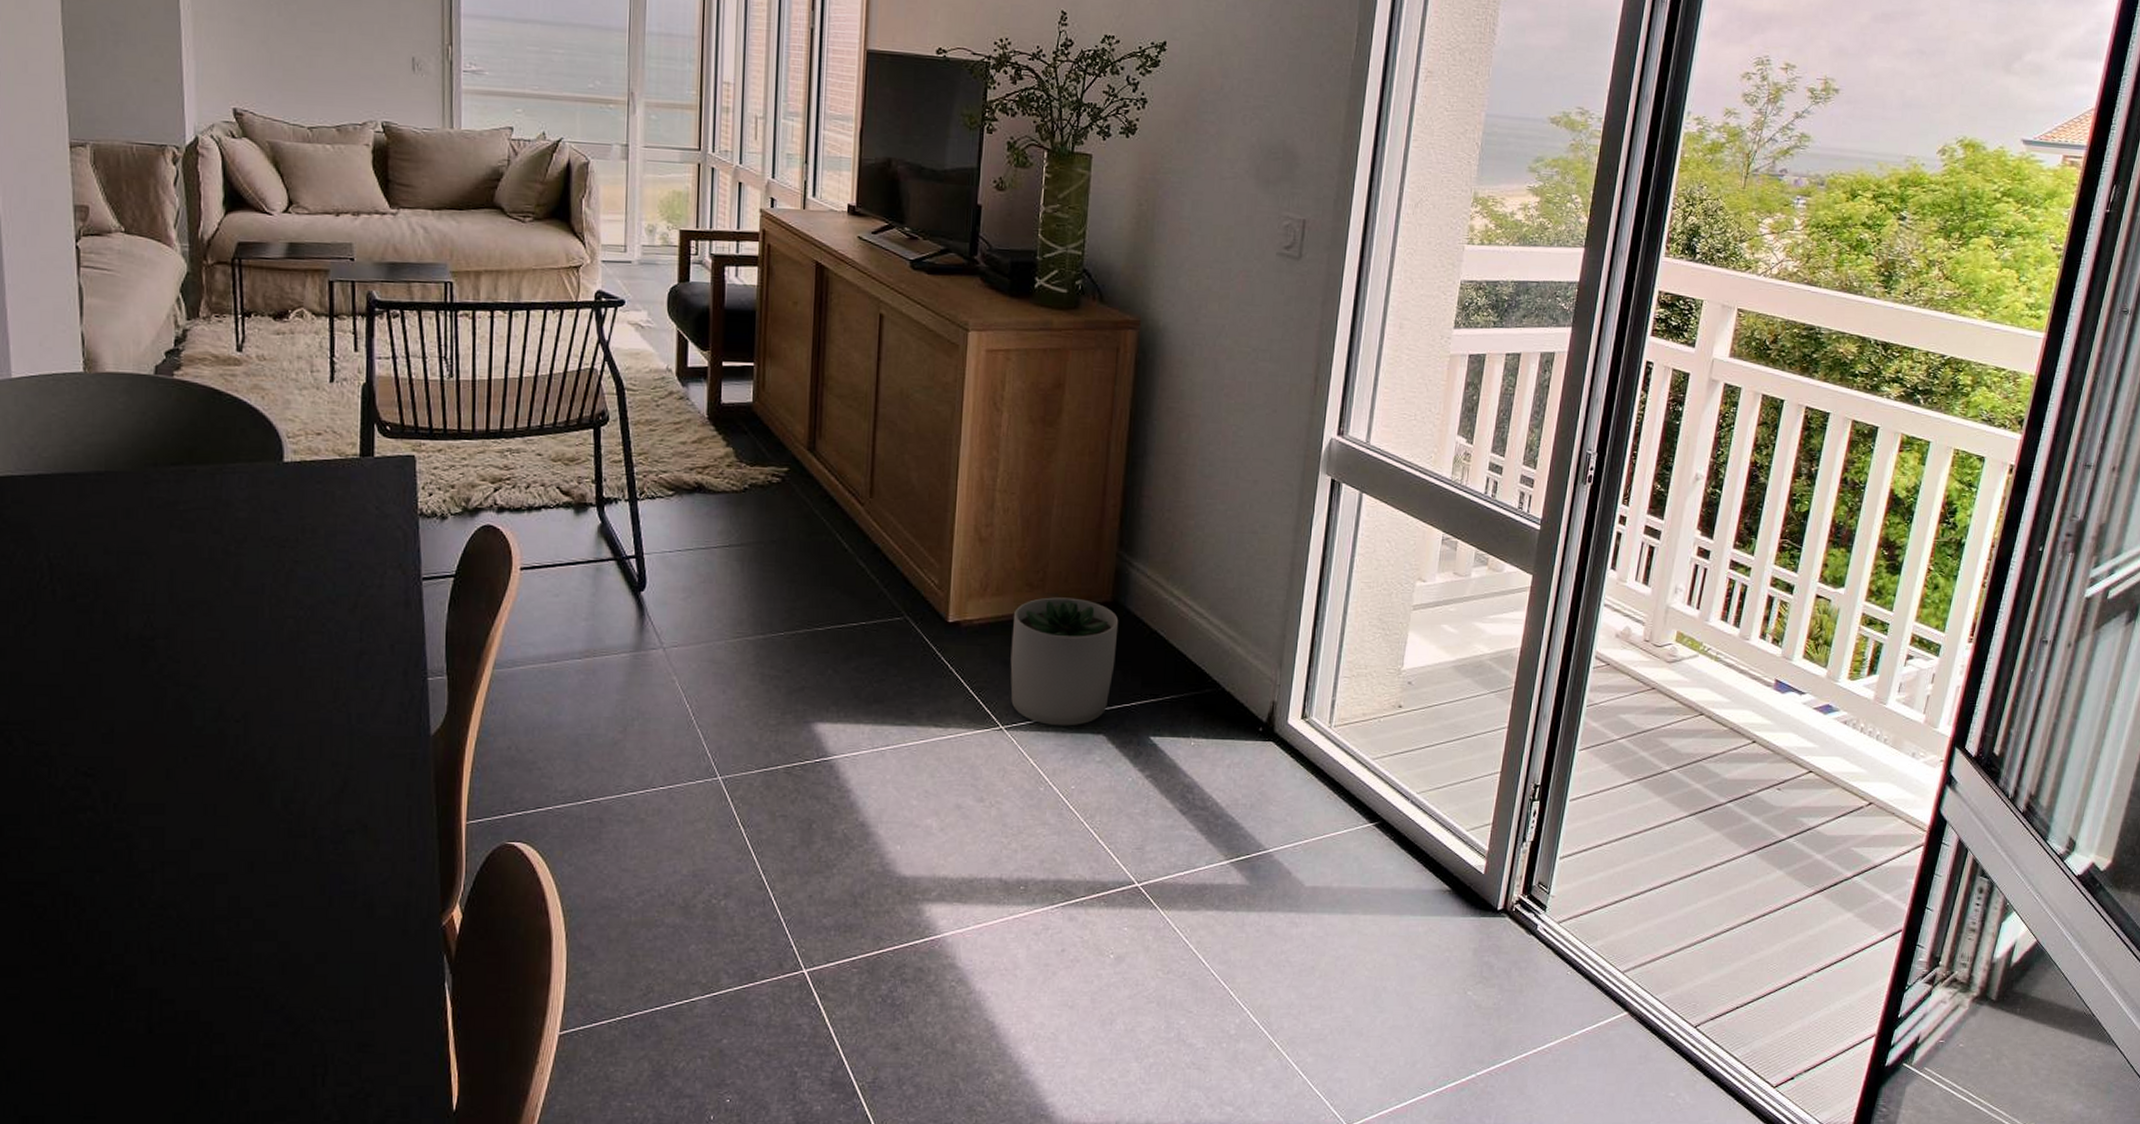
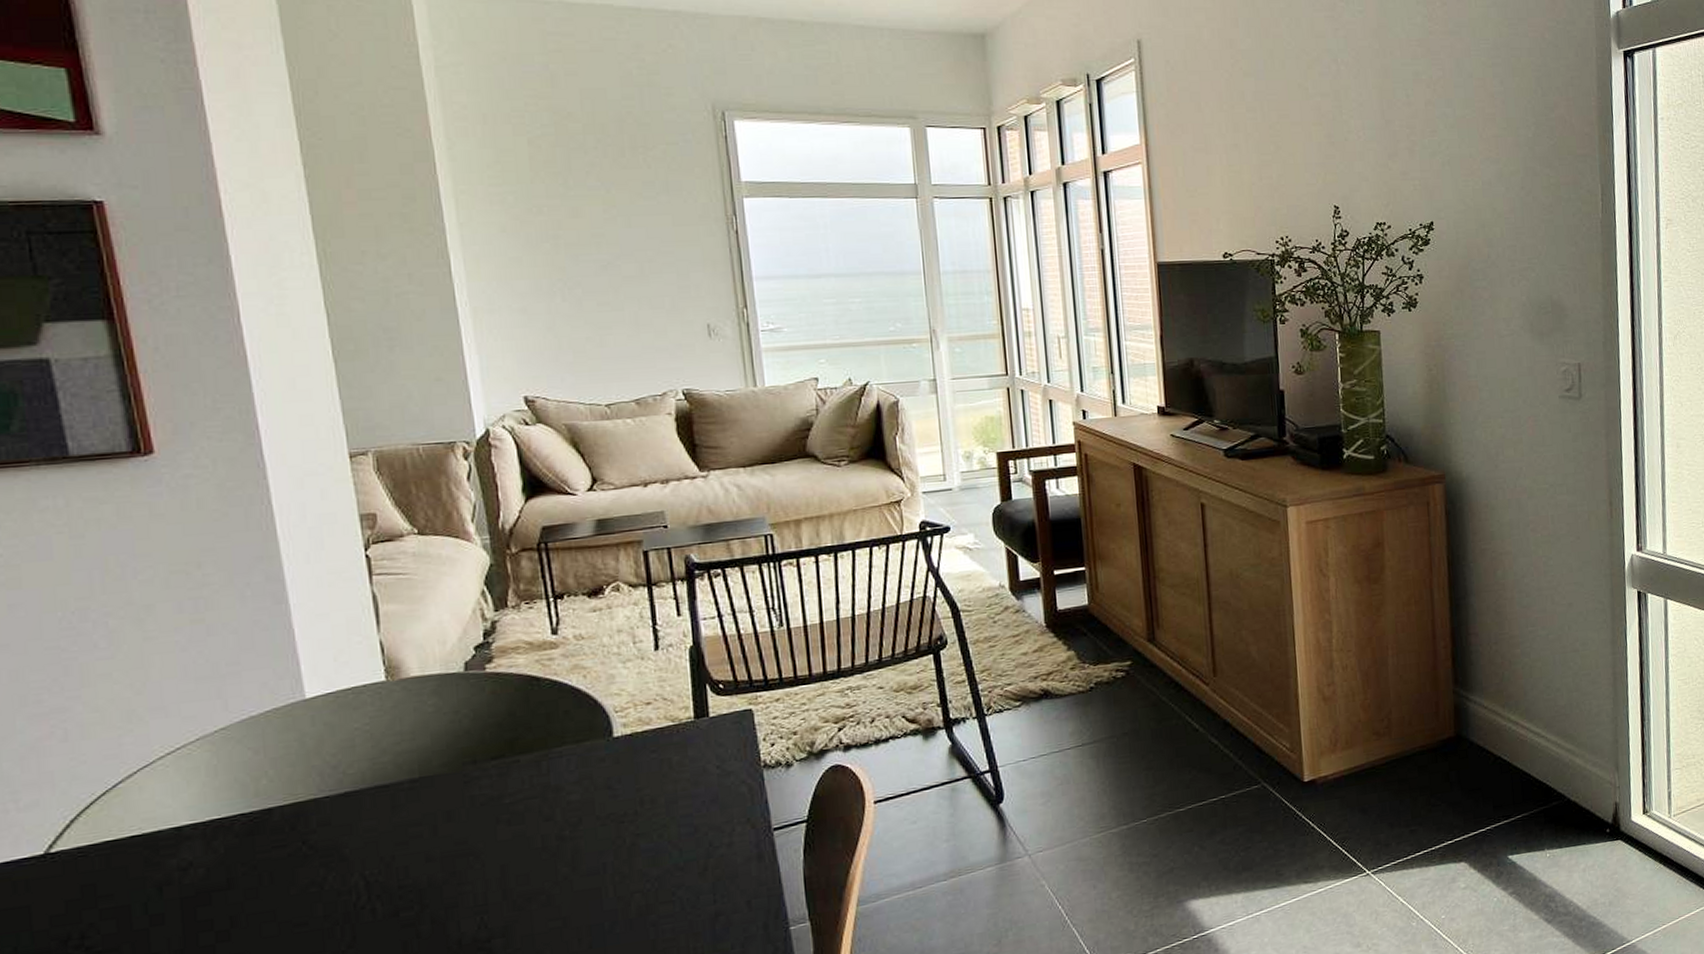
planter: present [1010,597,1119,726] -> none [1365,738,1466,863]

